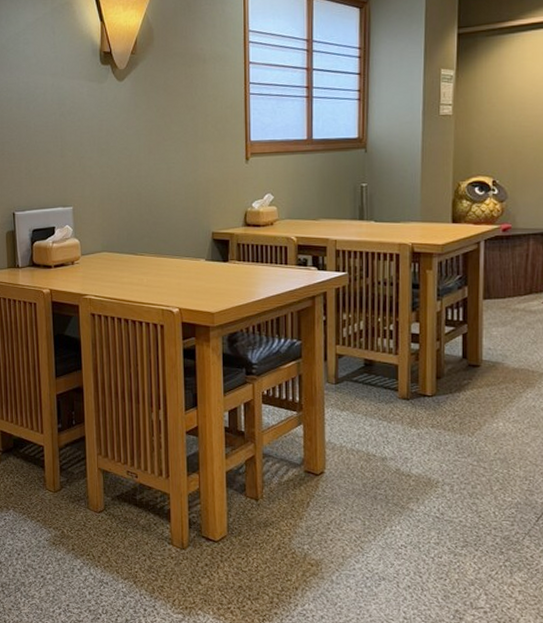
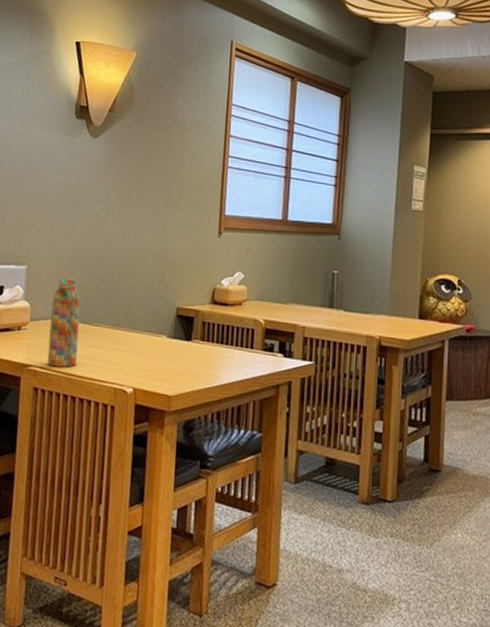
water bottle: none [99,214,127,294] -> present [47,278,80,368]

